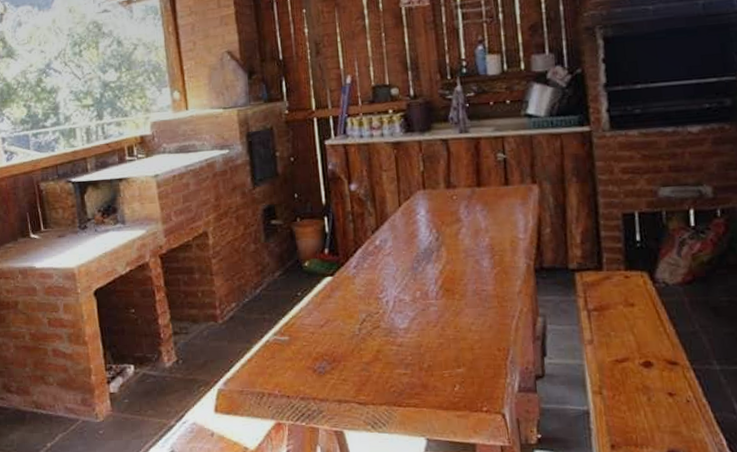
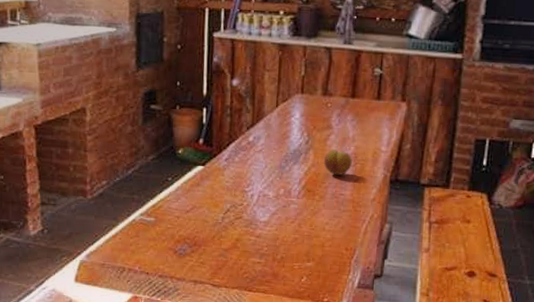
fruit: none [457,243,490,270] -> present [323,149,352,175]

